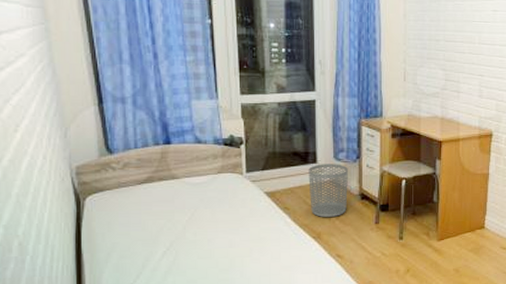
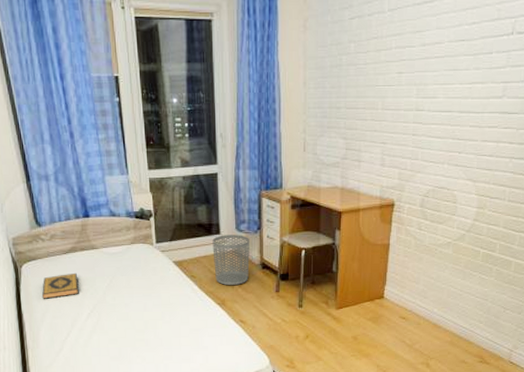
hardback book: none [107,205,154,236] -> present [41,272,79,299]

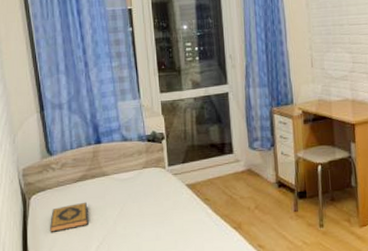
waste bin: present [212,235,250,285] -> none [225,153,265,207]

